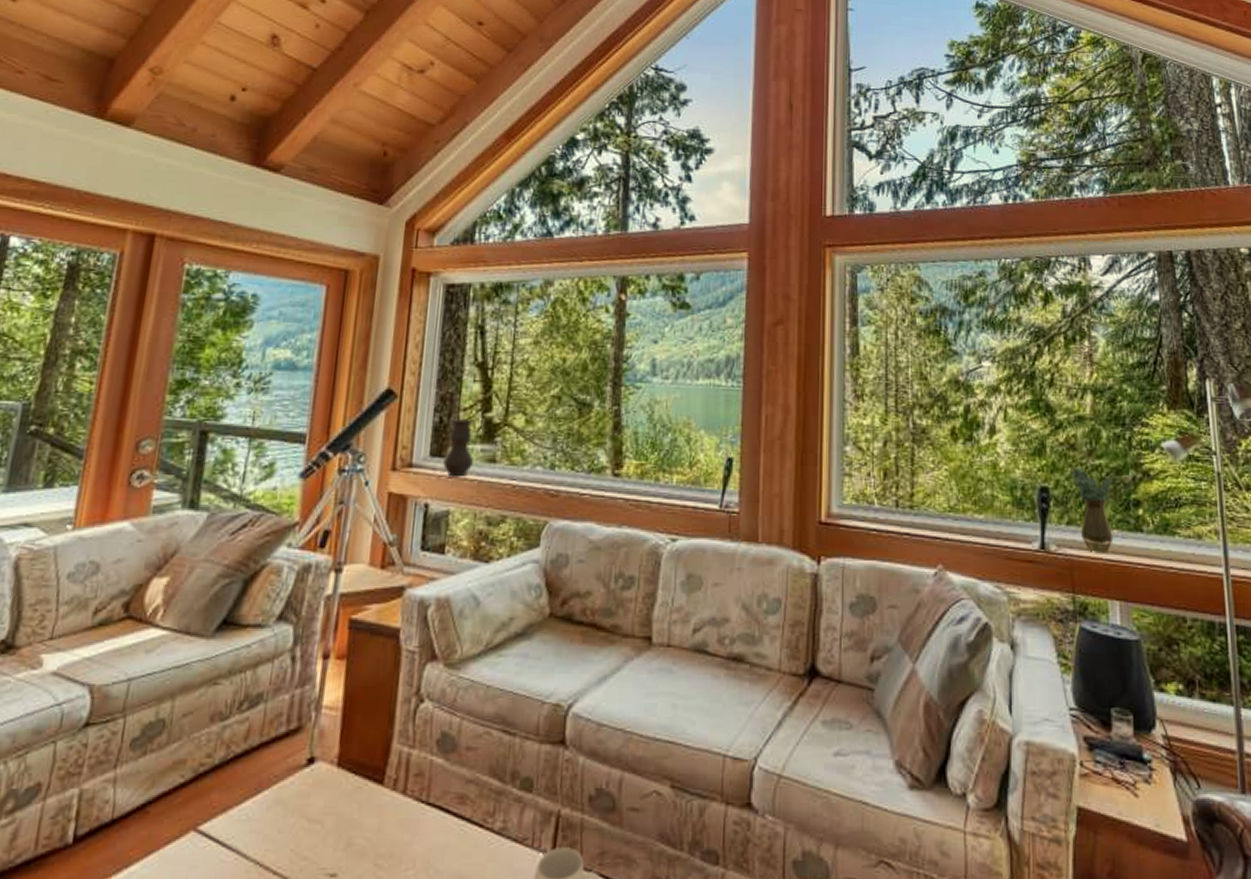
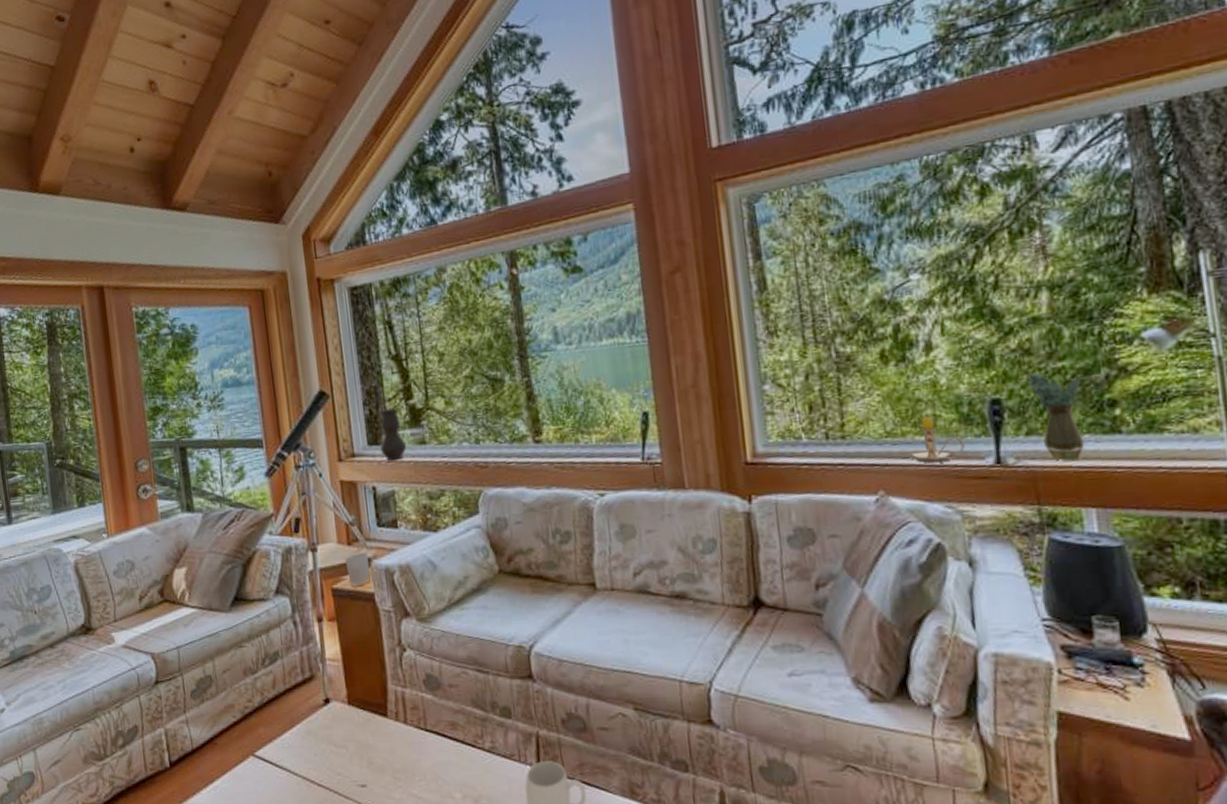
candle holder: none [373,580,402,619] -> present [345,553,371,587]
candlestick: none [966,496,1015,542] -> present [908,416,965,463]

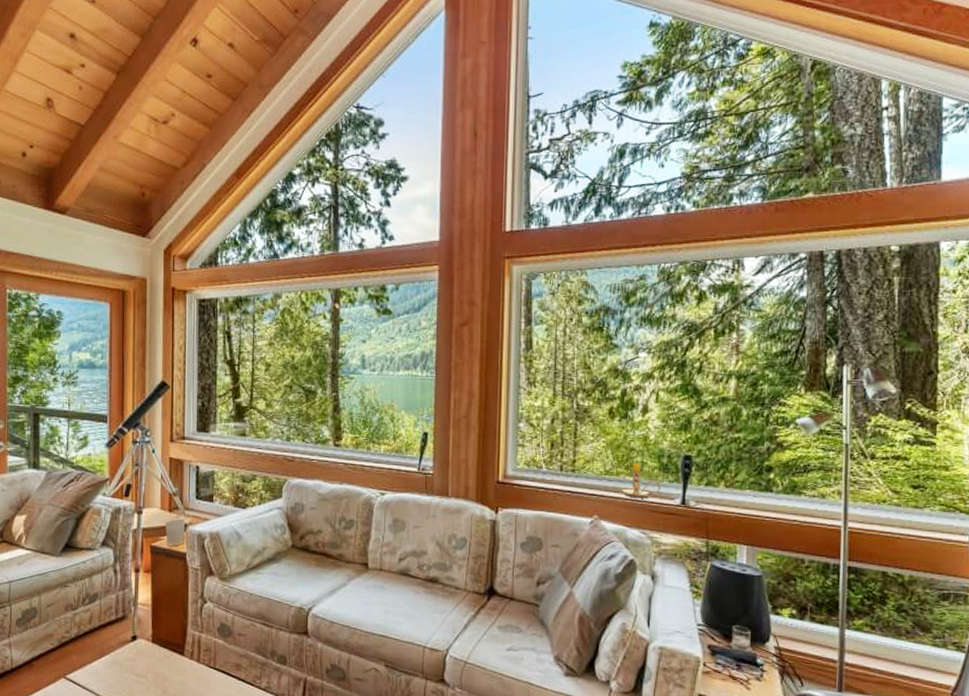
vase: present [377,408,407,460] -> none [207,404,230,446]
vase: present [1024,370,1085,461] -> none [711,436,749,508]

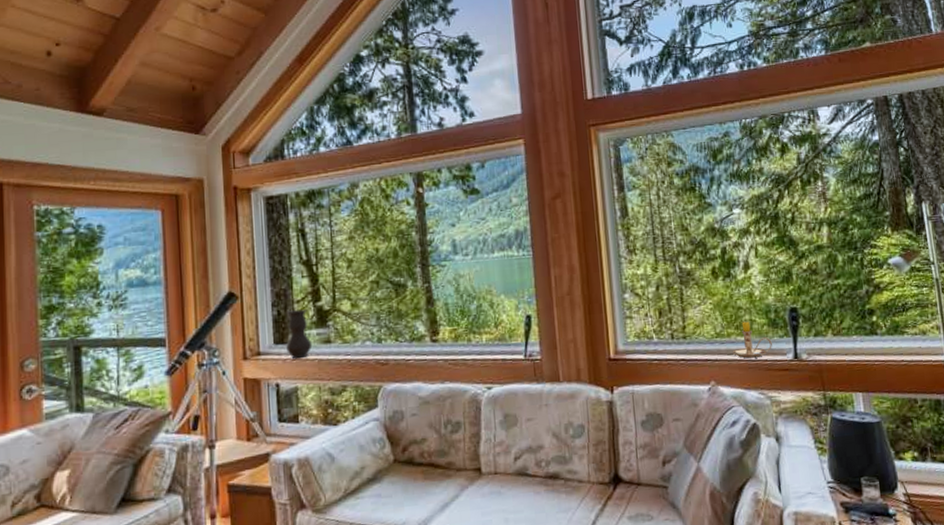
candle holder: present [165,519,185,547] -> none [243,448,268,482]
vase: none [207,404,230,446] -> present [286,309,313,358]

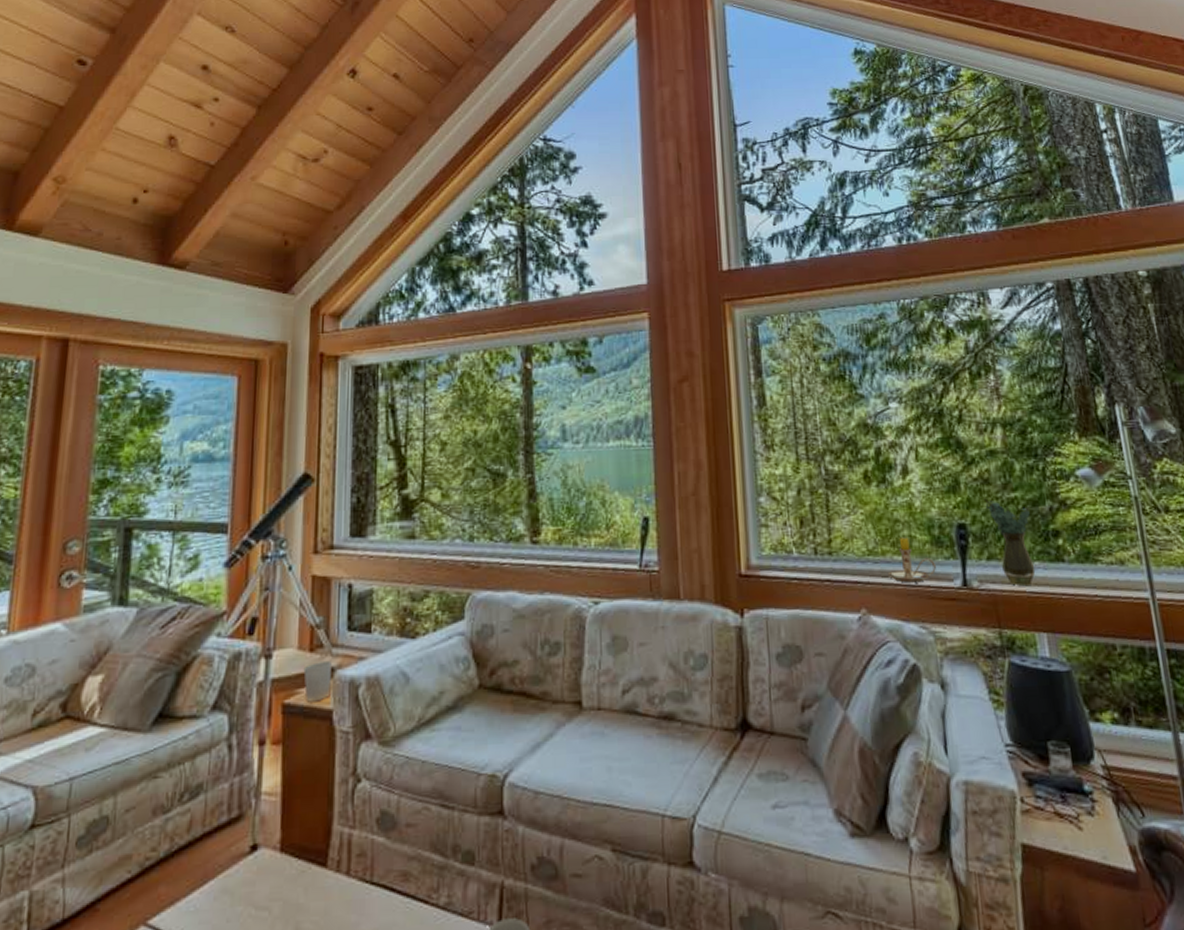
candle holder: none [243,448,268,482] -> present [303,661,332,702]
vase: present [286,309,313,358] -> none [364,497,394,555]
vase: none [812,285,854,356] -> present [984,498,1036,586]

